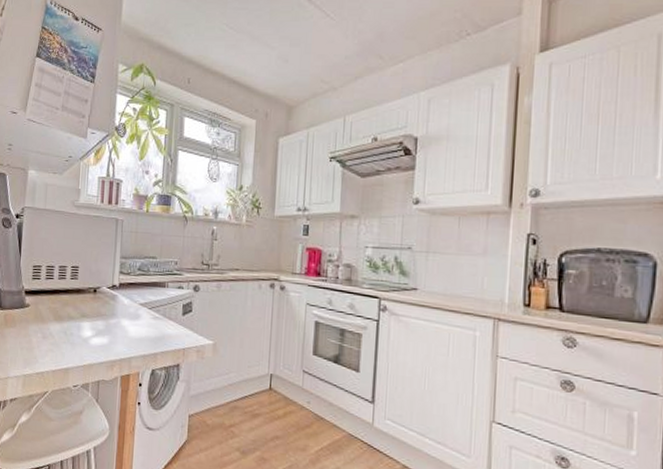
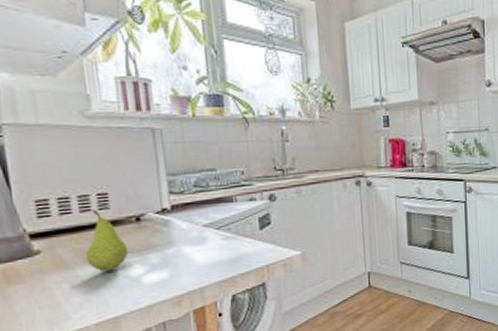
fruit: none [56,278,85,330] -> present [85,209,129,272]

